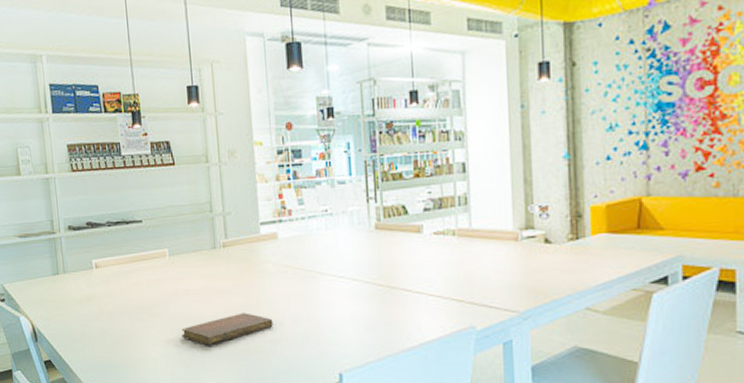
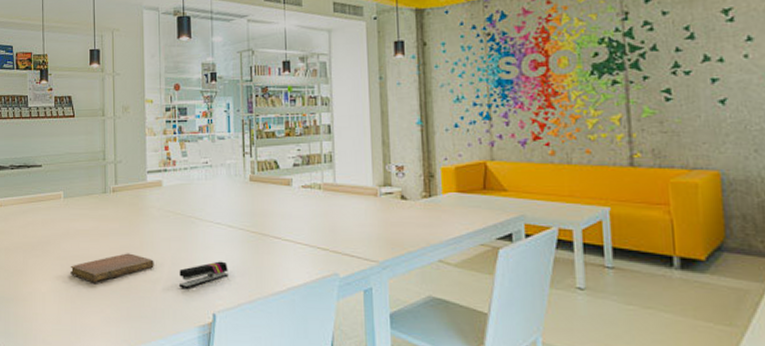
stapler: none [300,317,355,348] -> present [178,261,229,288]

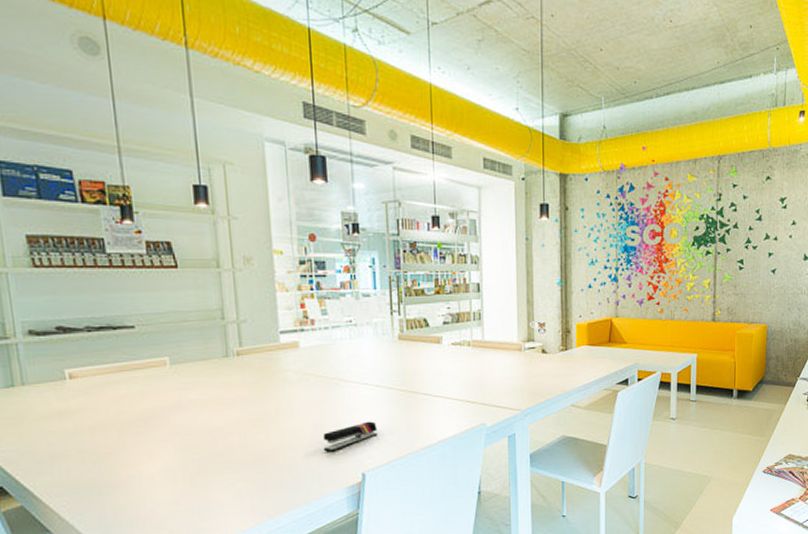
notebook: present [70,253,154,283] -> none [186,421,294,457]

